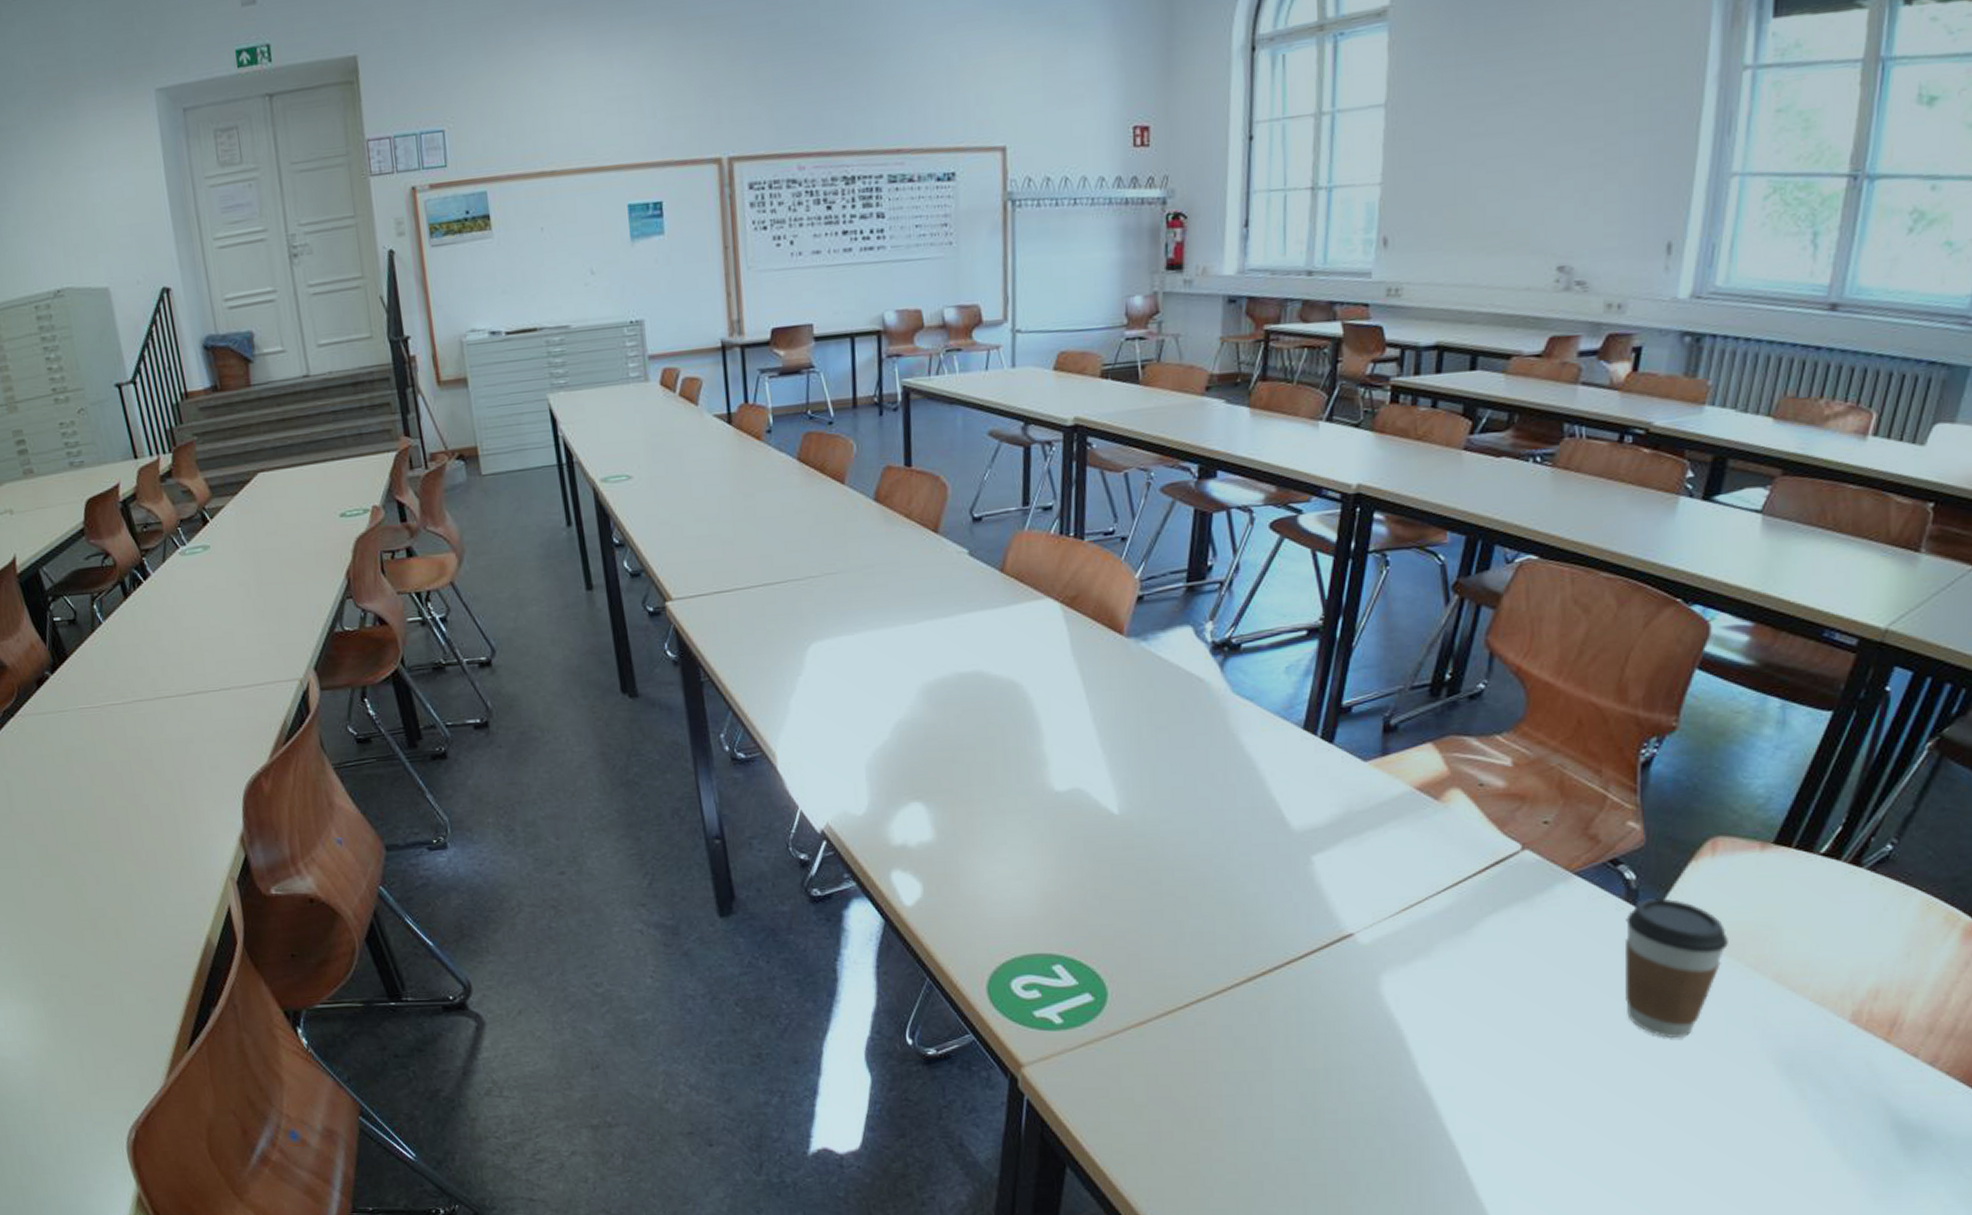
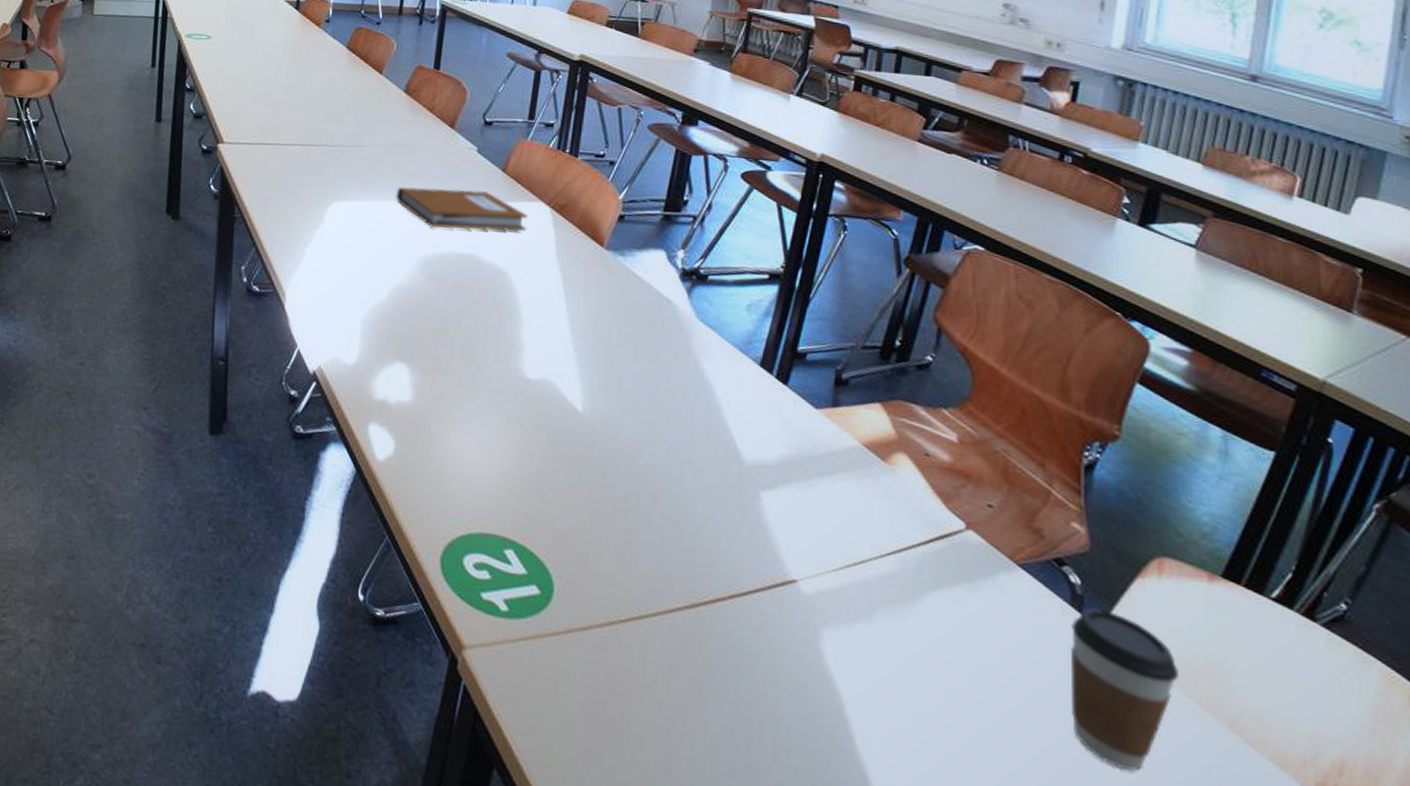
notebook: none [882,598,1036,652] -> present [396,187,528,231]

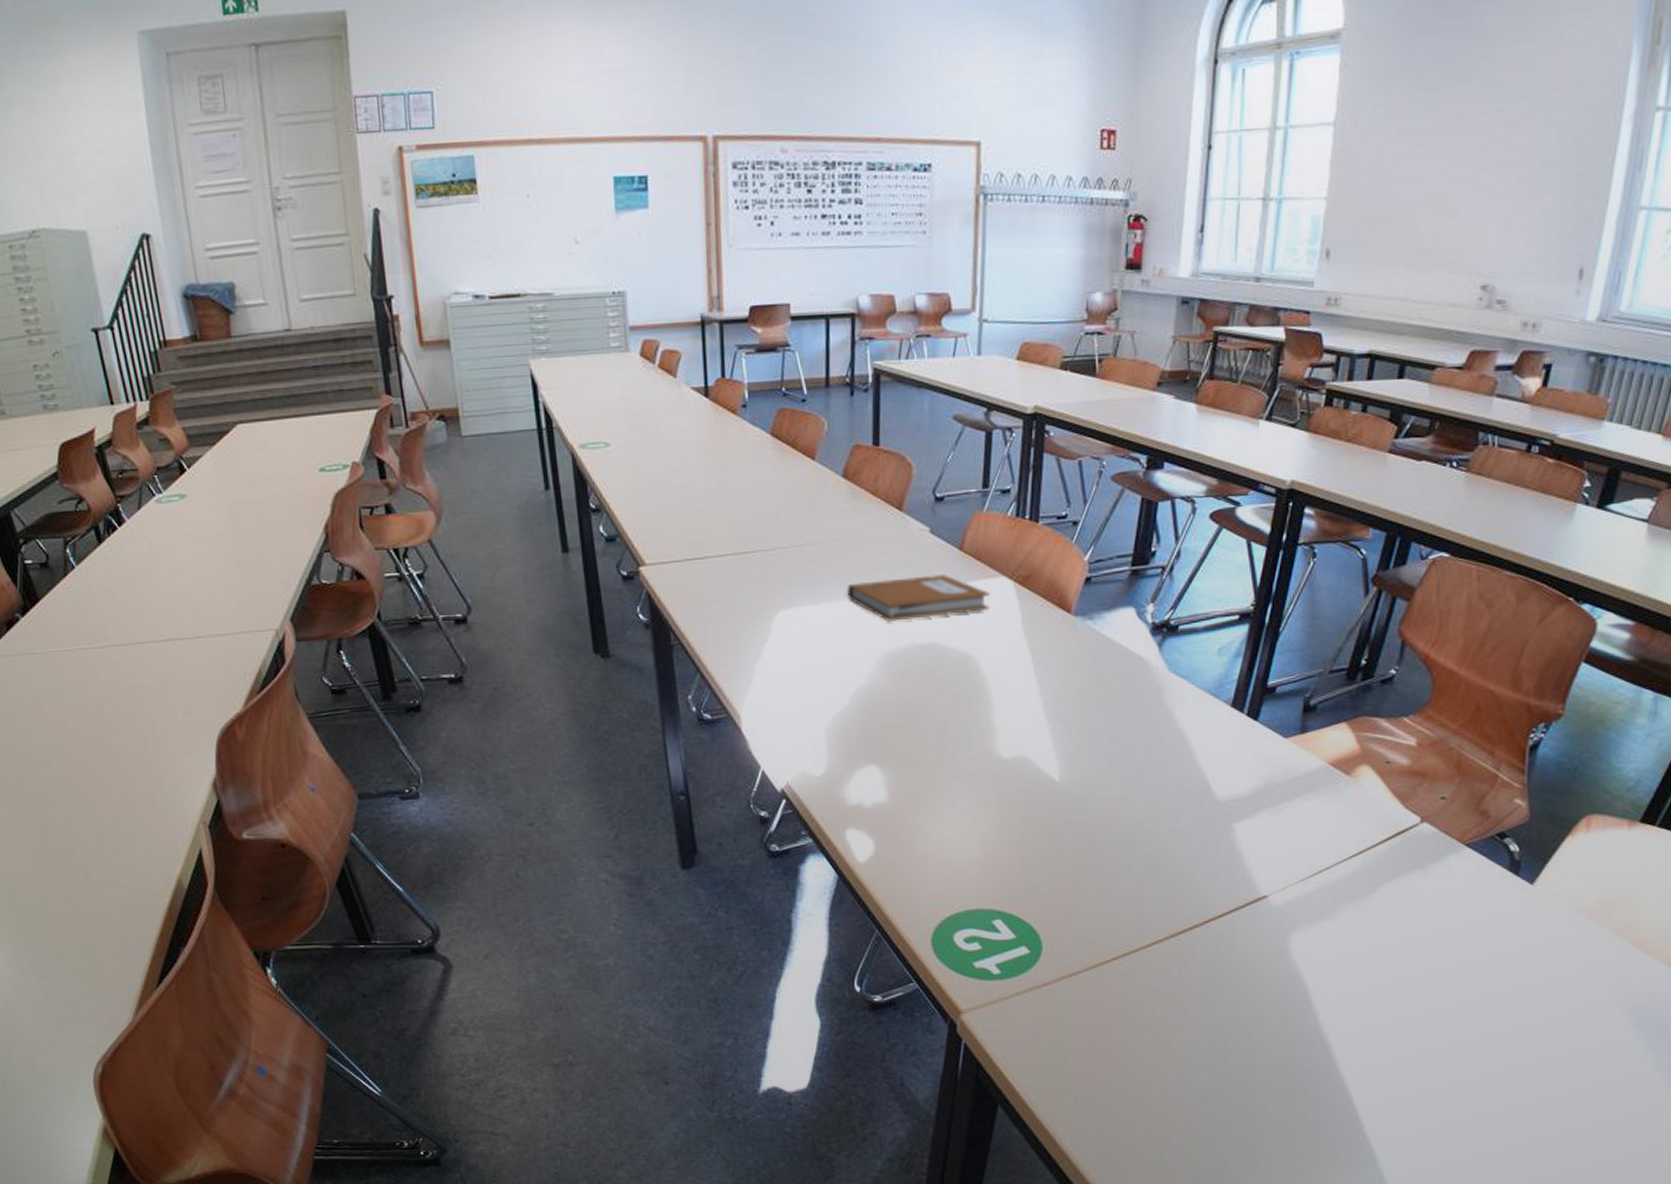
coffee cup: present [1071,607,1179,772] -> none [1504,869,1596,995]

